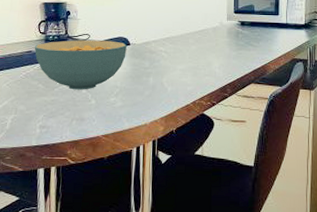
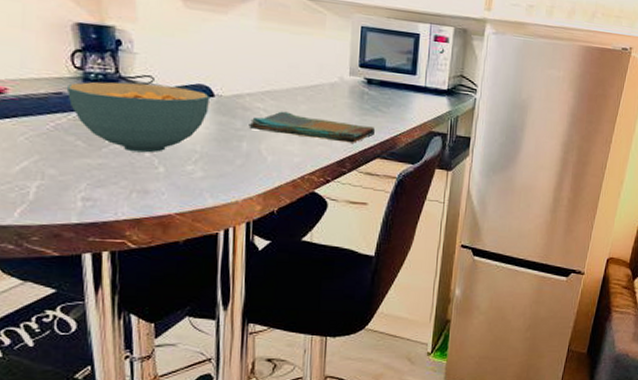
dish towel: none [154,52,249,73] -> present [249,111,376,143]

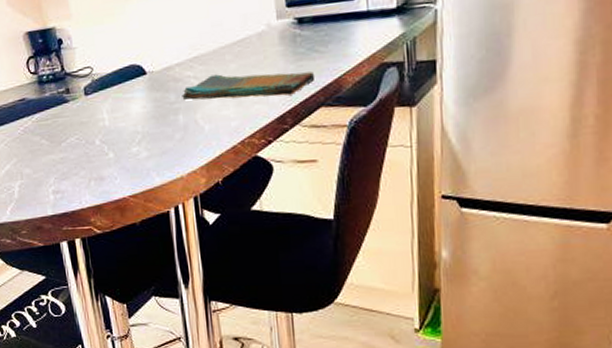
cereal bowl: present [66,81,209,153] -> none [27,71,143,143]

